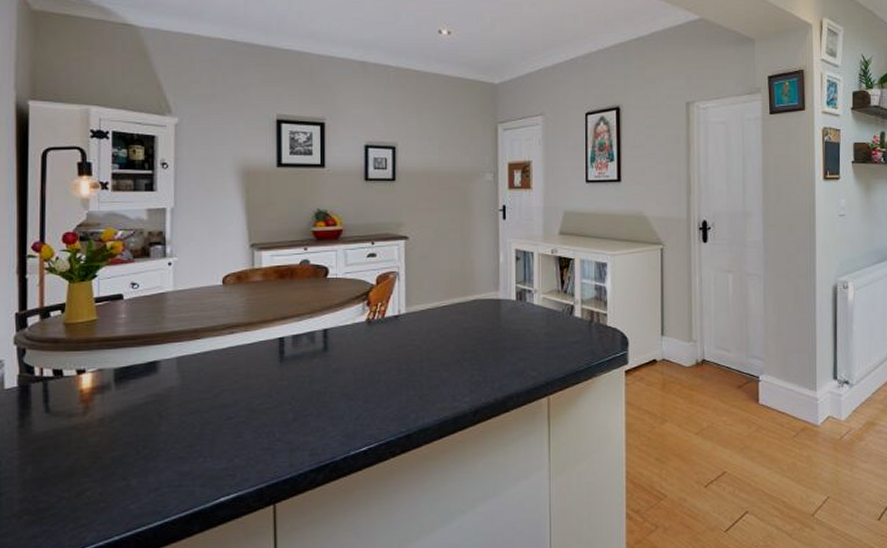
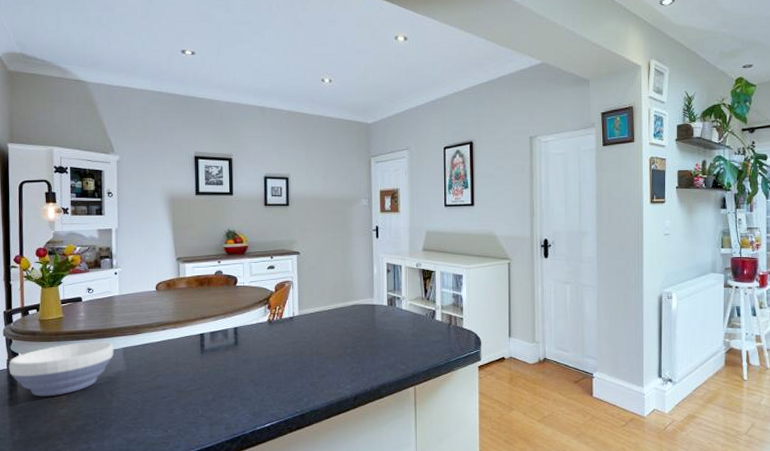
bowl: none [20,350,164,422] -> present [8,342,114,397]

